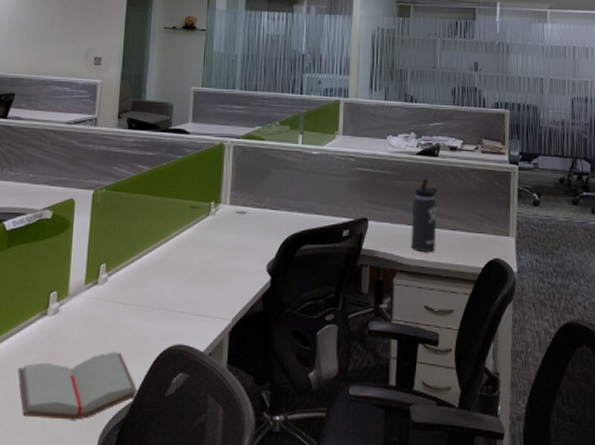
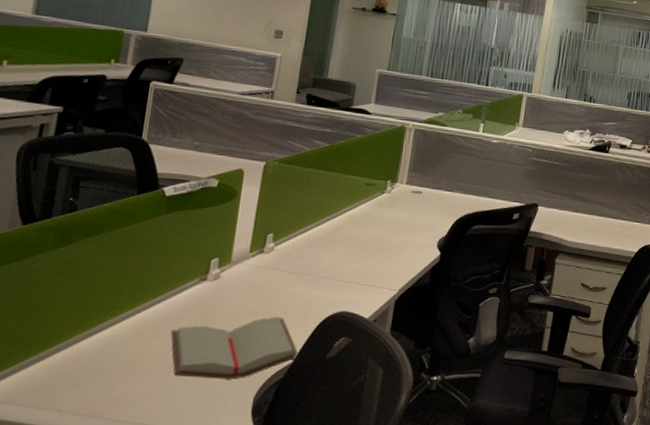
thermos bottle: present [411,178,437,252] -> none [575,171,604,237]

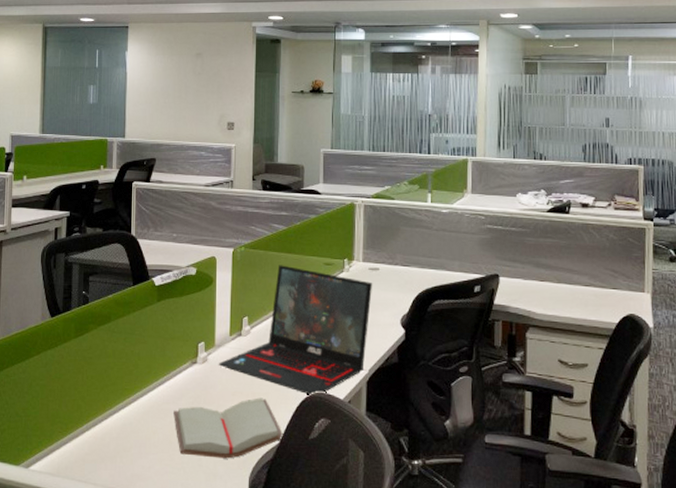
laptop: none [232,182,414,316] -> present [218,265,373,397]

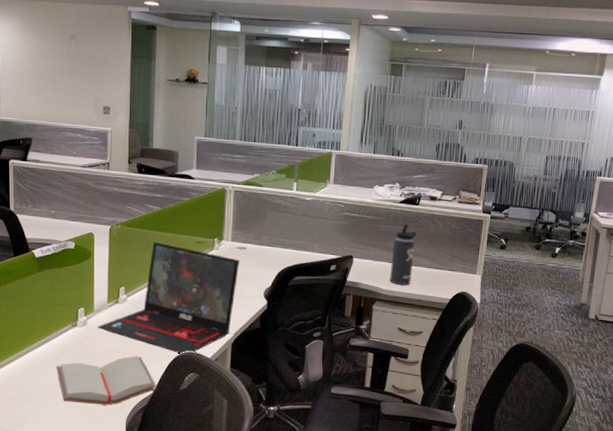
thermos bottle: none [543,235,569,307] -> present [390,223,416,285]

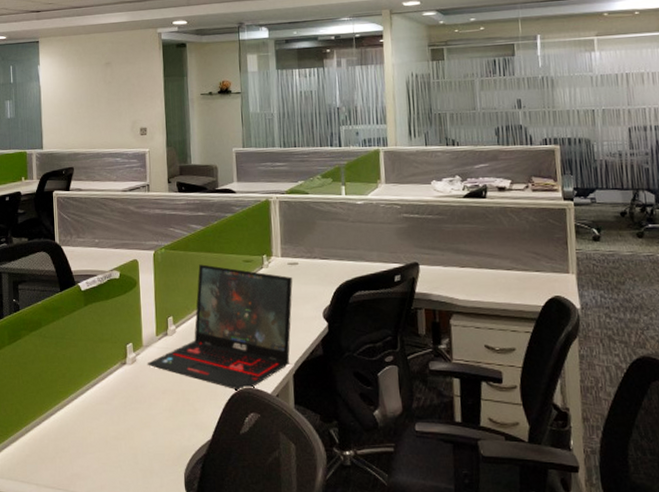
paperback book: present [56,355,157,405] -> none [107,395,216,456]
thermos bottle: present [390,223,416,285] -> none [463,220,492,293]

